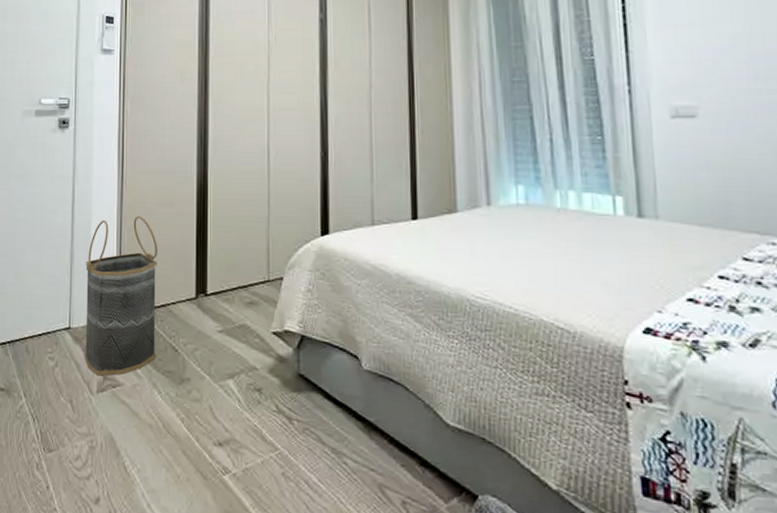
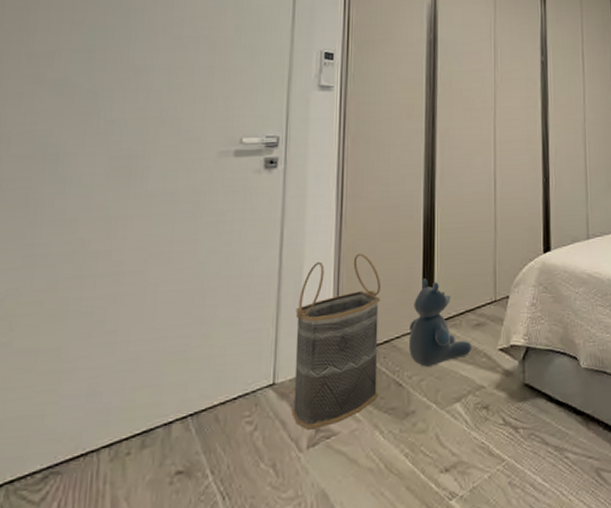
stuffed bear: none [183,248,245,338] -> present [408,279,473,367]

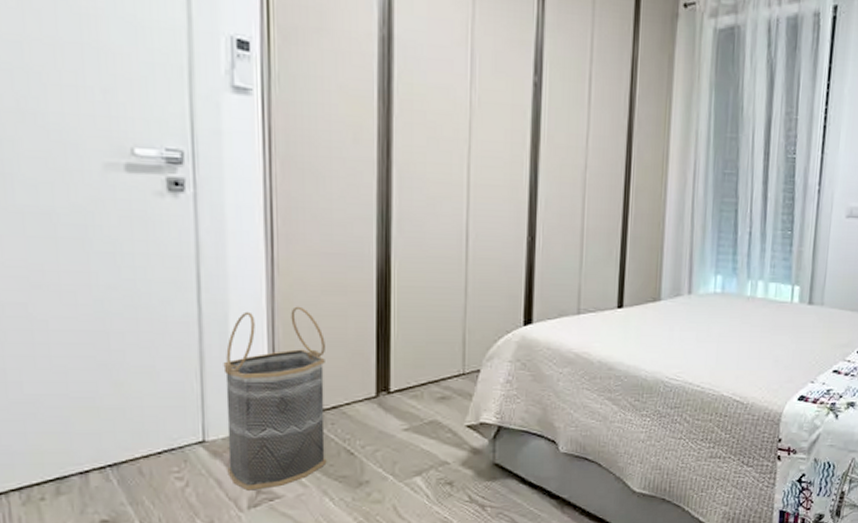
stuffed bear: present [408,279,473,367] -> none [360,342,436,437]

